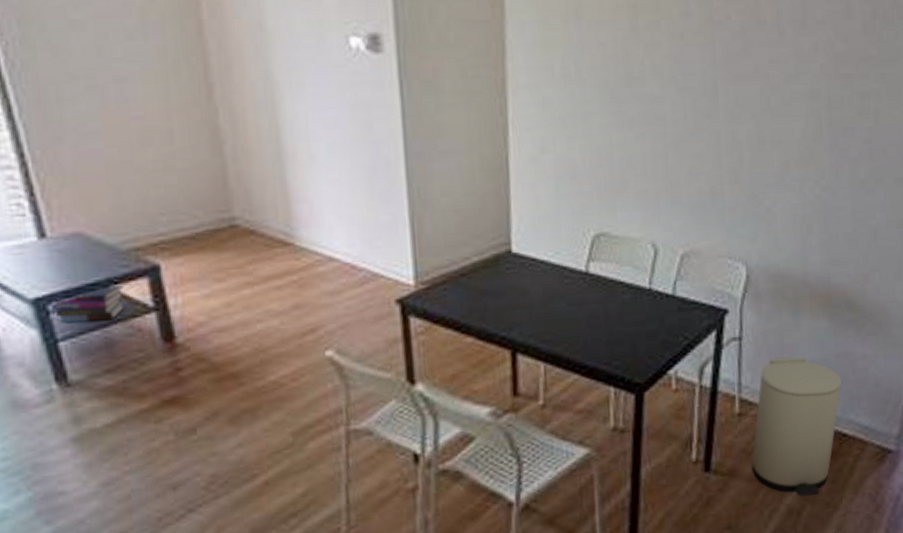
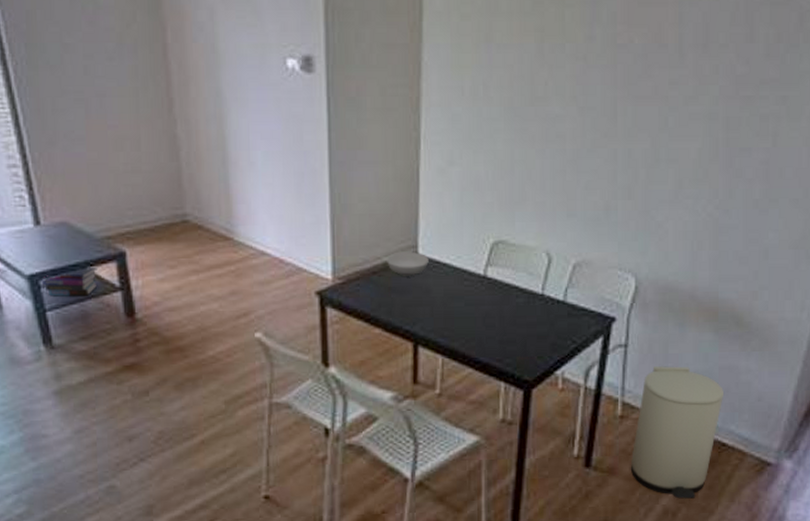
bowl: none [476,249,524,277] -> present [387,251,429,276]

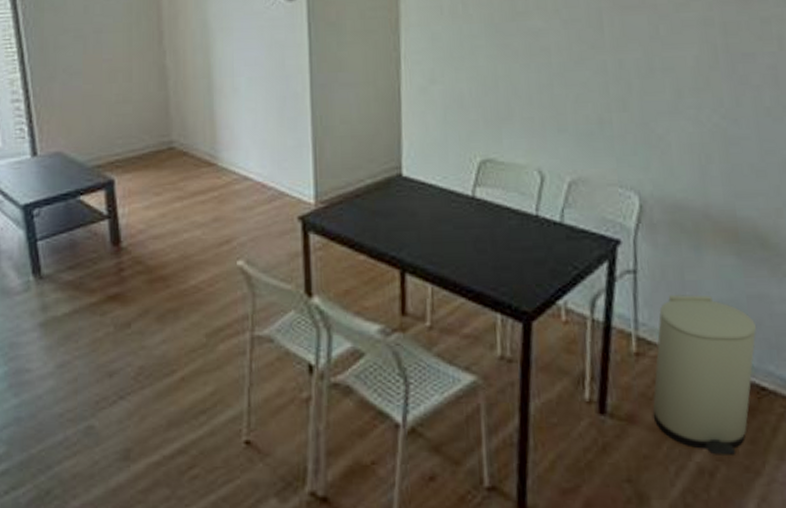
books: present [41,266,97,297] -> none [35,195,87,226]
bowl: present [387,251,429,276] -> none [370,172,414,199]

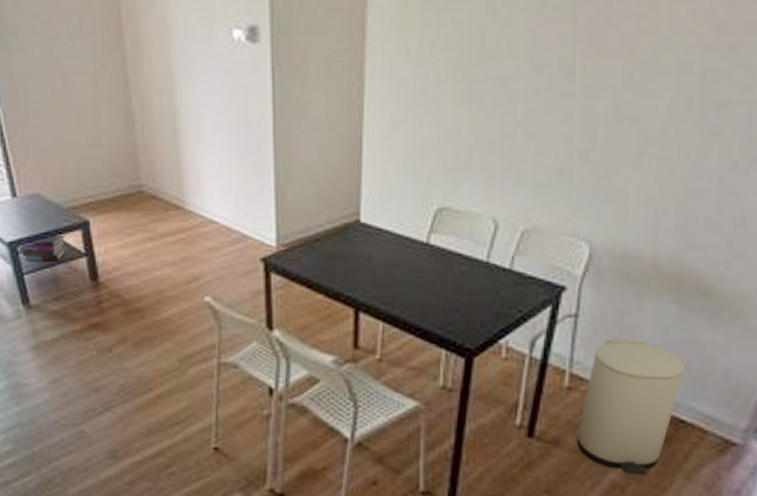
books: none [35,195,87,226] -> present [19,234,65,262]

